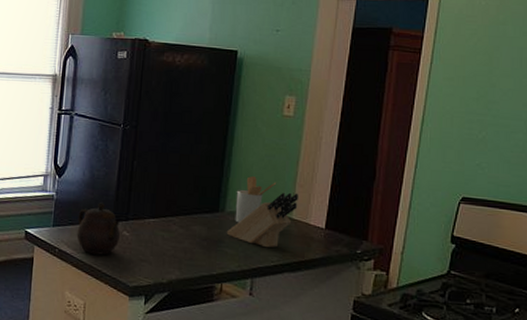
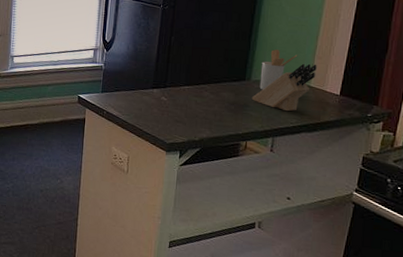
teapot: present [76,202,120,255] -> none [122,72,159,117]

